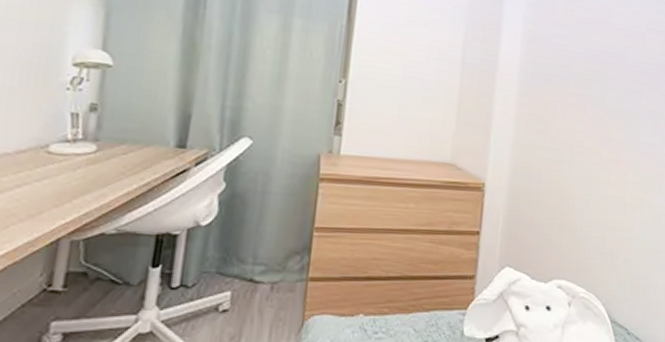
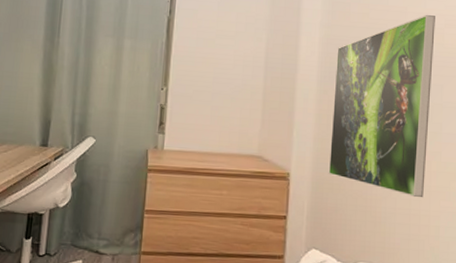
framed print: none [525,16,638,210] -> present [328,14,435,198]

